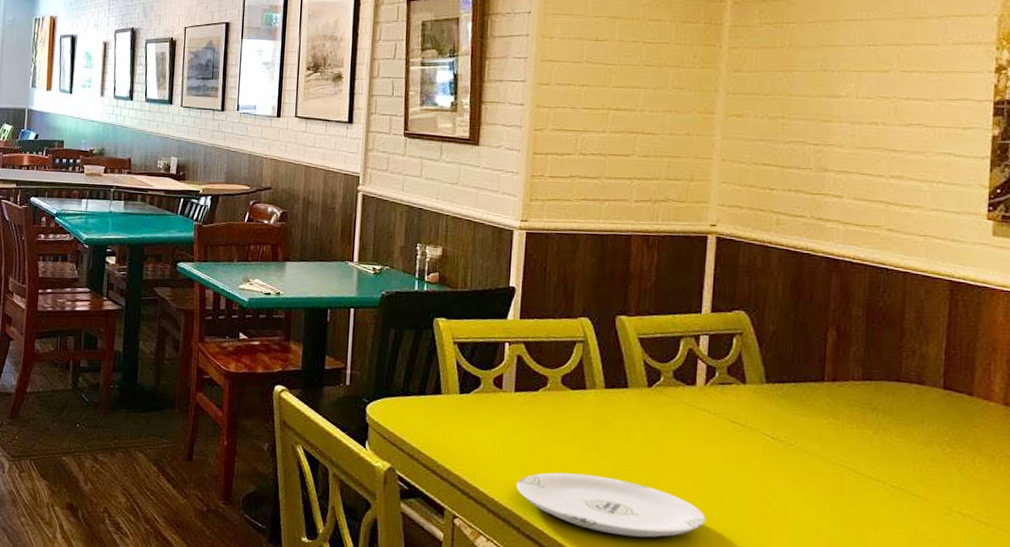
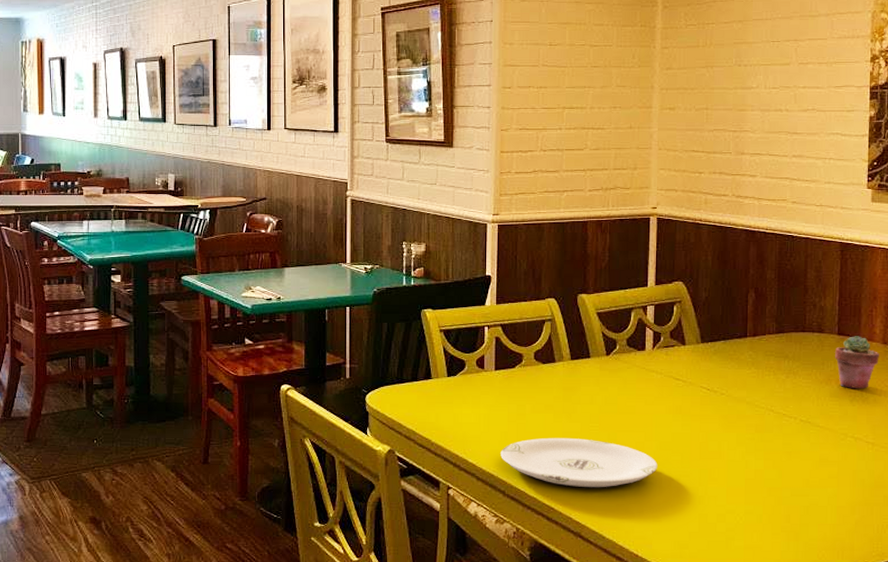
potted succulent: none [939,392,998,456] -> present [835,336,879,388]

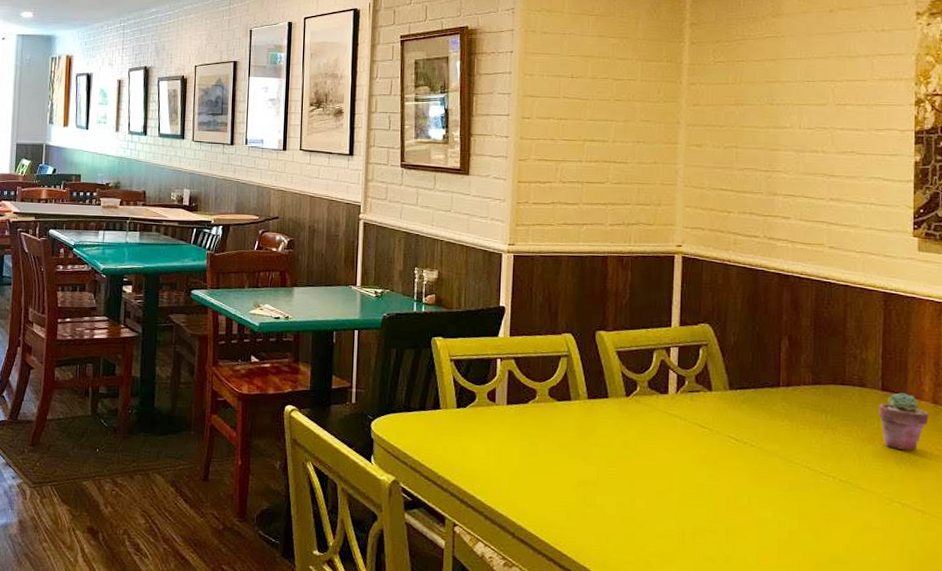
plate: present [501,437,658,488] -> none [511,479,681,537]

